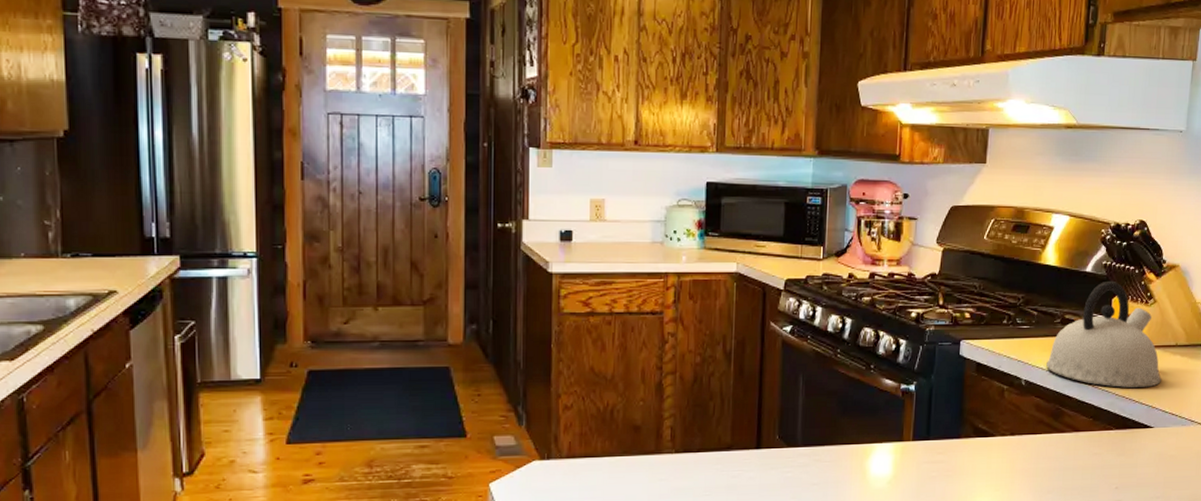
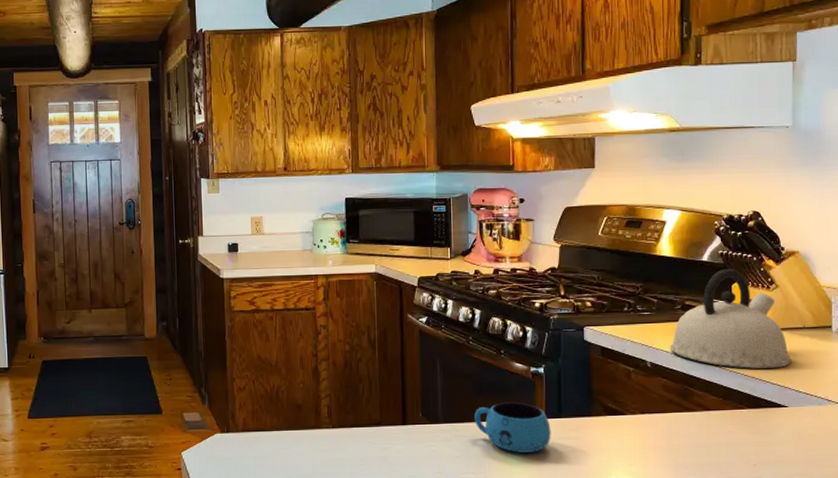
mug: none [837,422,918,479] -> present [474,402,551,453]

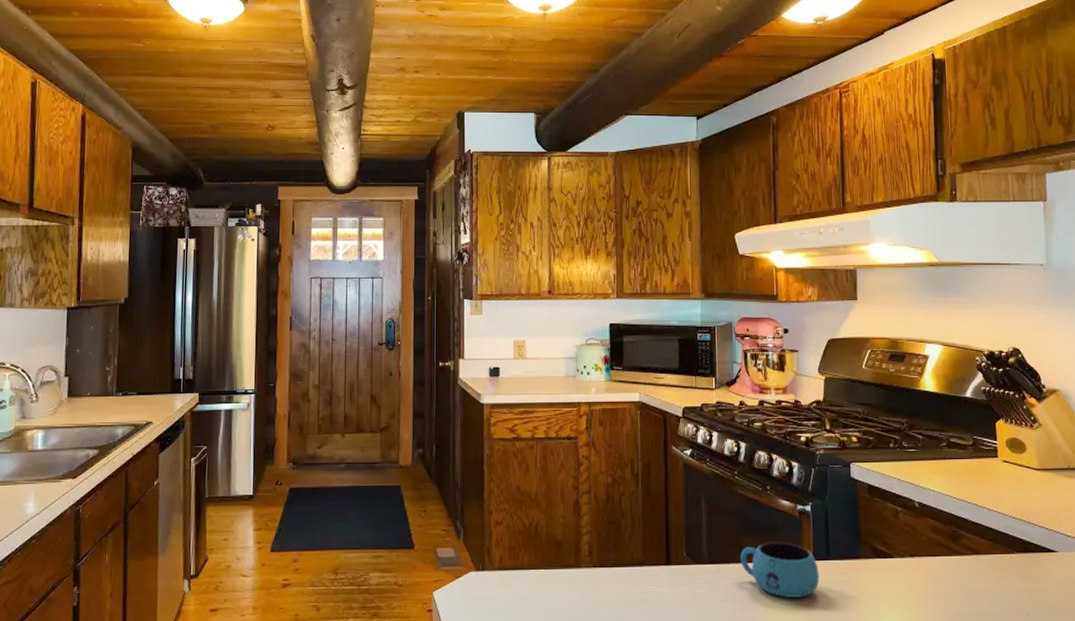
kettle: present [670,268,792,369] -> none [937,405,1059,511]

